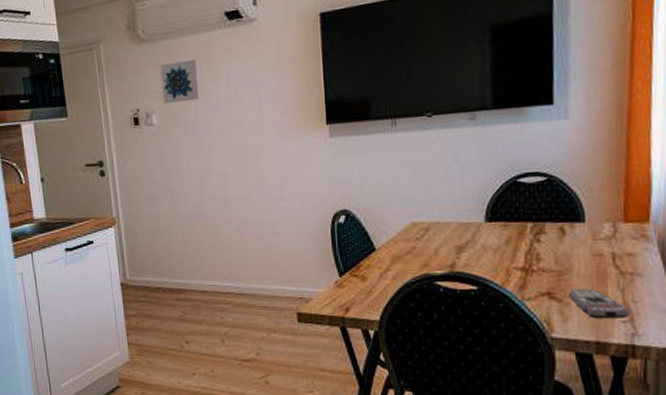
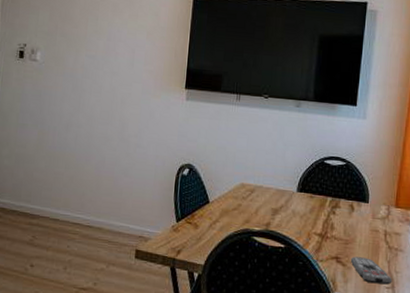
wall art: present [160,59,200,104] -> none [49,9,84,46]

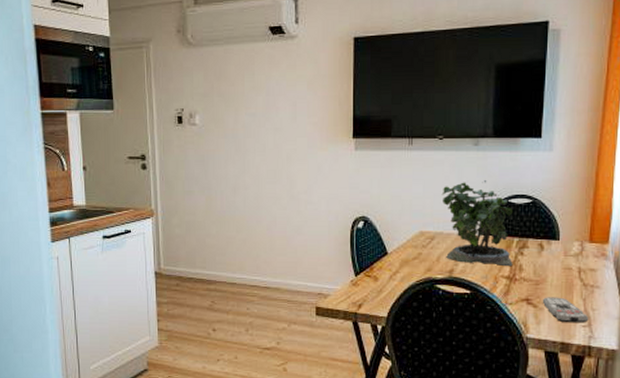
potted plant: none [263,140,328,225] -> present [441,180,513,267]

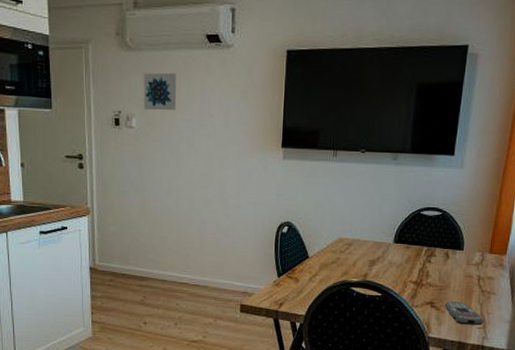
wall art: none [206,67,241,107] -> present [143,72,177,111]
potted plant: present [441,180,513,267] -> none [361,193,424,273]

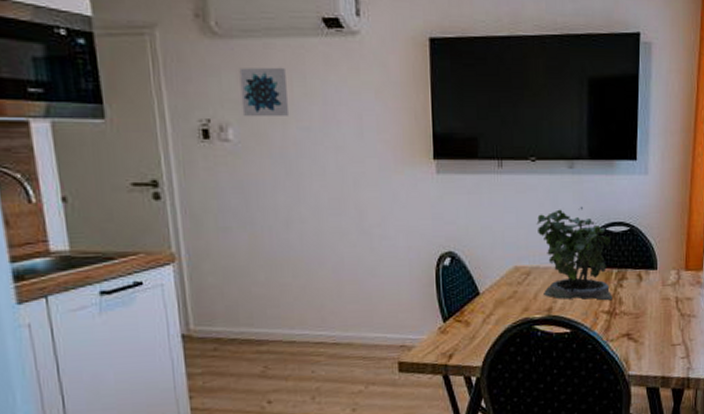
potted plant: none [361,193,424,273] -> present [536,207,613,301]
remote control: present [444,301,484,325] -> none [642,329,687,356]

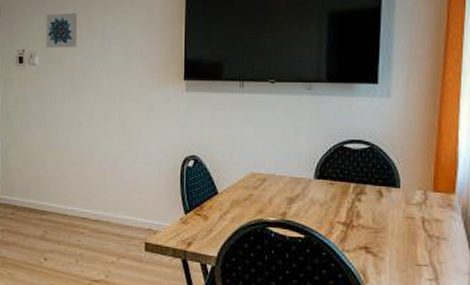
potted plant: present [536,207,613,301] -> none [273,124,350,213]

